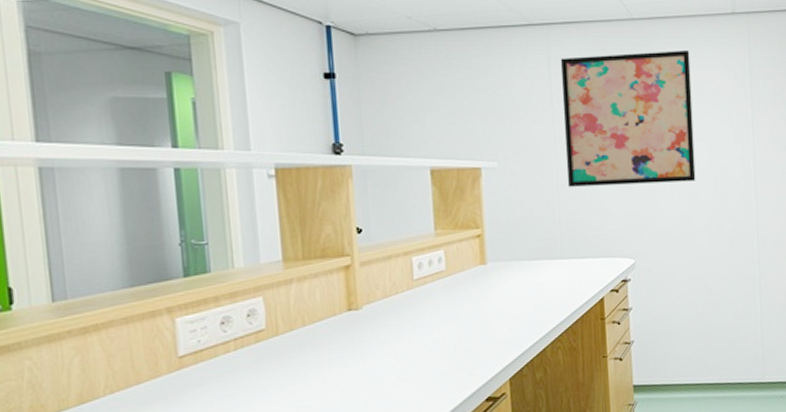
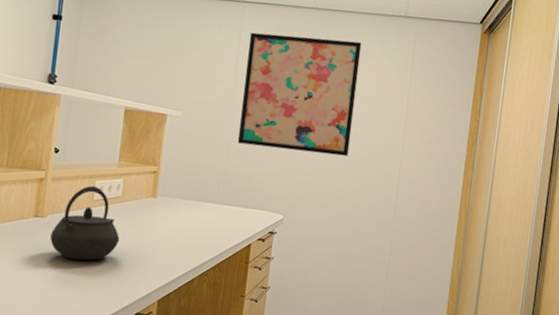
kettle: none [371,264,453,351] -> present [50,186,120,261]

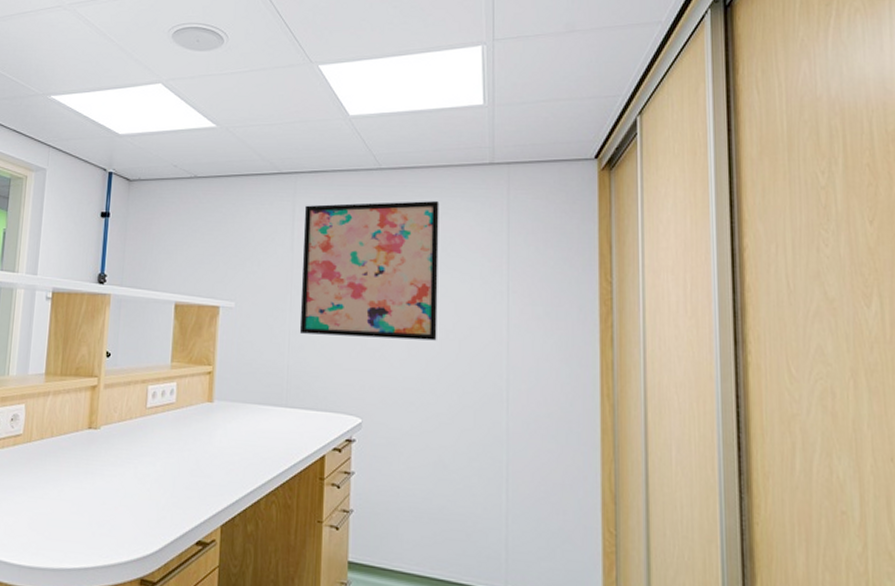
kettle: present [50,186,120,261] -> none [104,392,176,478]

